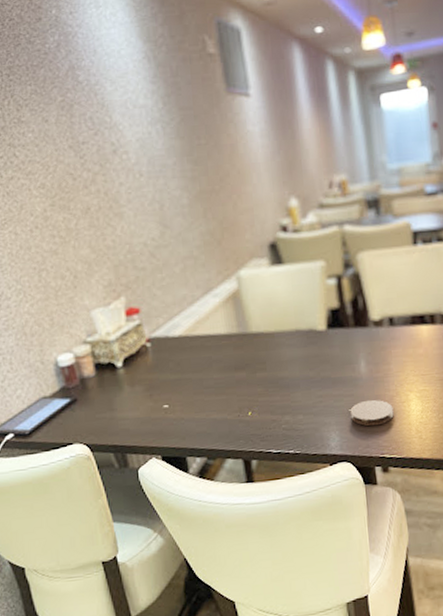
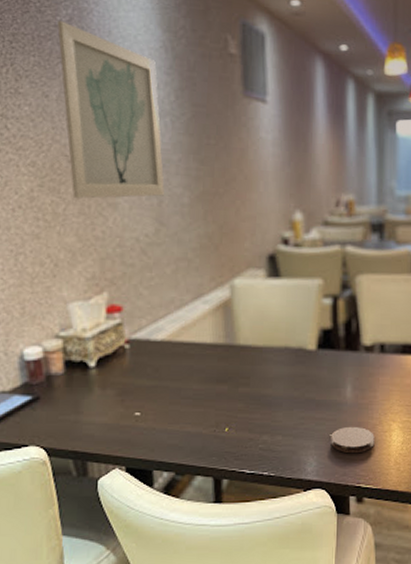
wall art: none [47,48,164,212] -> present [57,21,164,199]

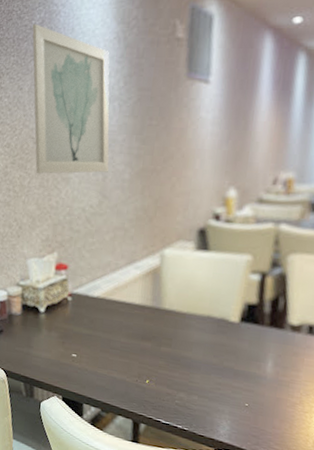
coaster: present [331,426,375,454] -> none [246,399,293,428]

